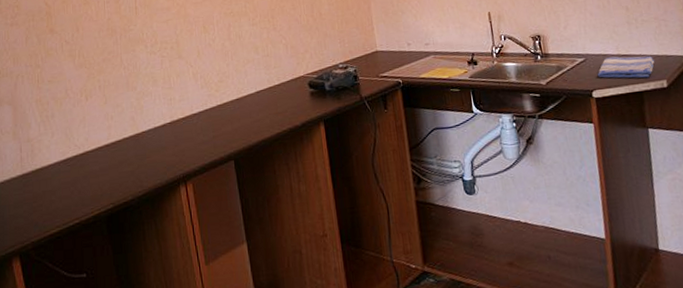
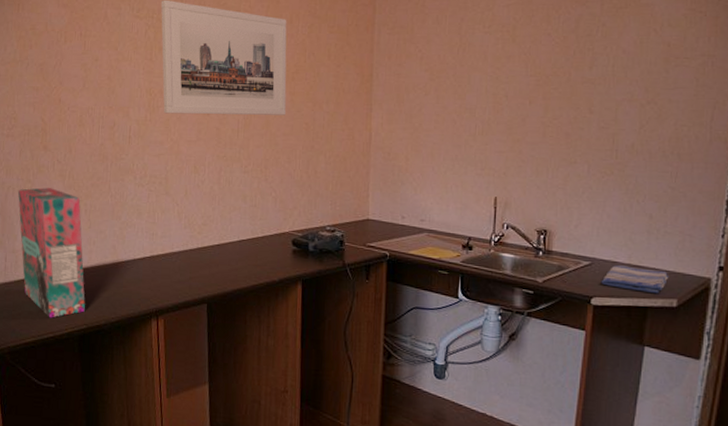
cereal box: none [28,69,110,204] -> present [18,188,85,318]

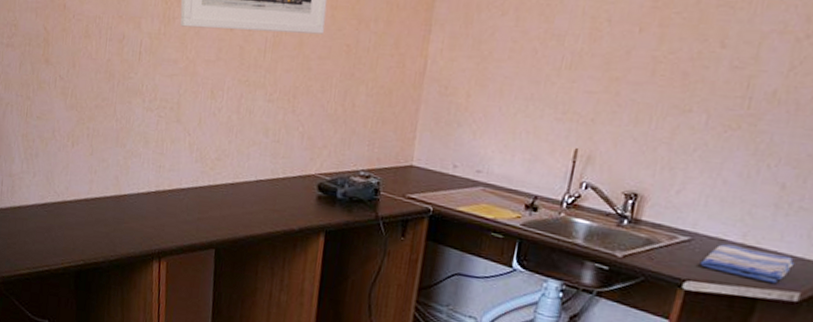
cereal box: present [18,188,85,318] -> none [16,106,84,251]

